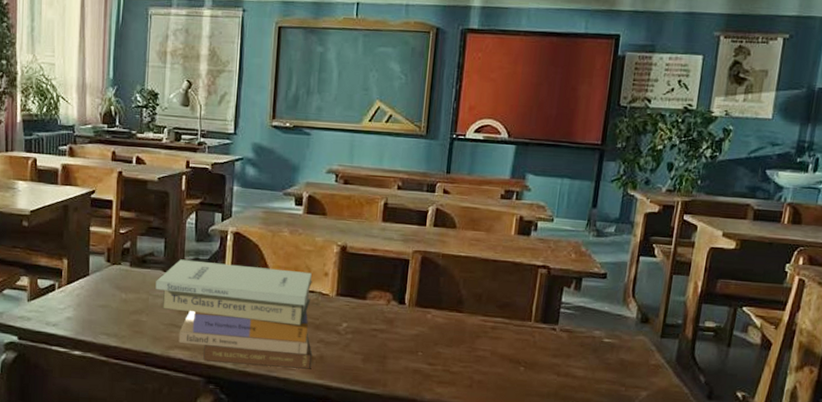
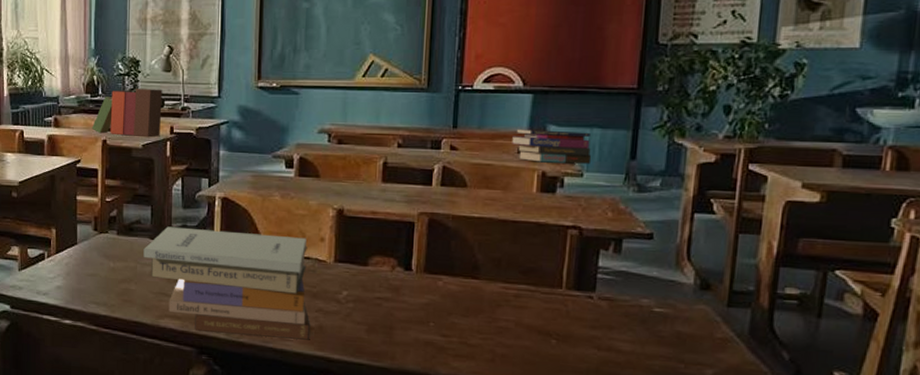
books: none [107,121,180,171] -> present [91,89,162,138]
books: none [496,177,562,210] -> present [512,129,592,164]

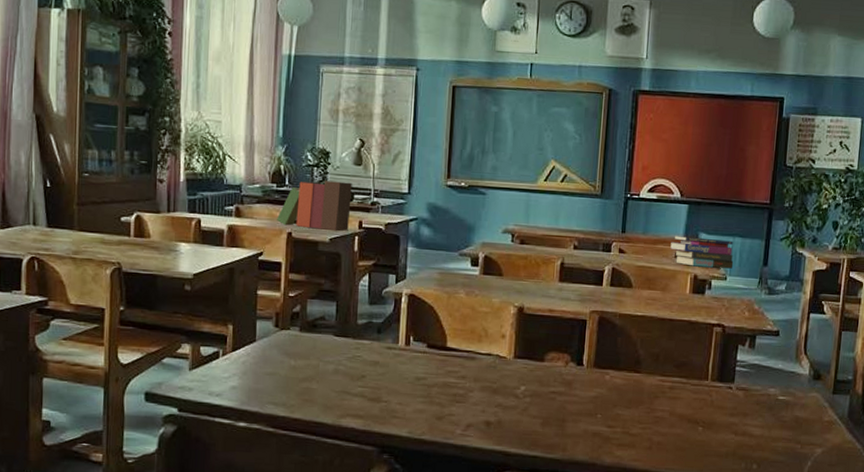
books: present [143,226,311,340] -> none [326,323,490,435]

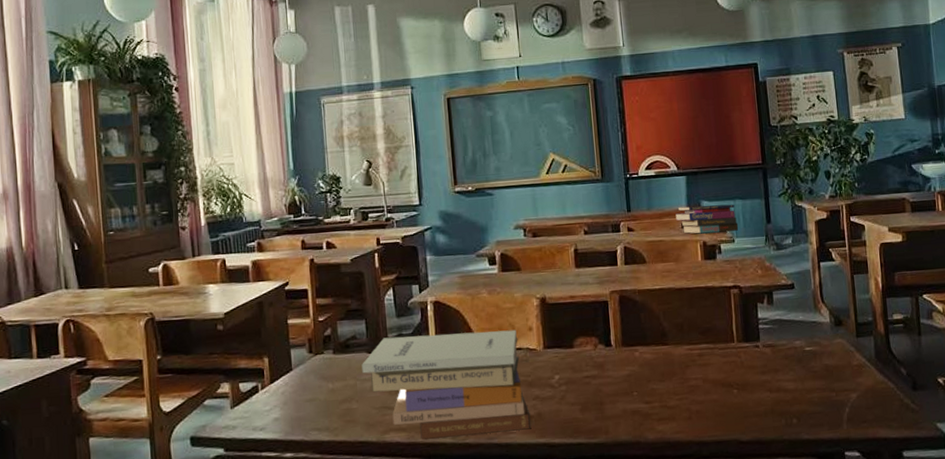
books: present [276,181,352,232] -> none [297,203,367,253]
books: none [326,323,490,435] -> present [361,329,531,440]

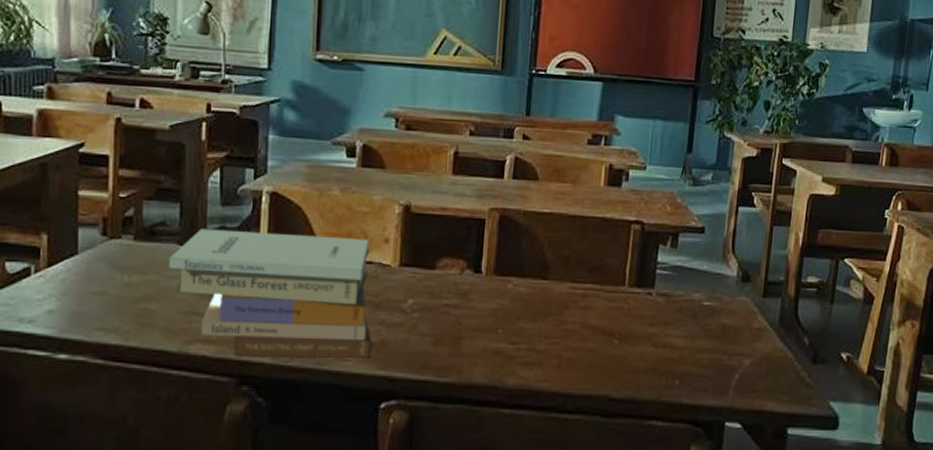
books: present [675,204,739,234] -> none [582,119,654,157]

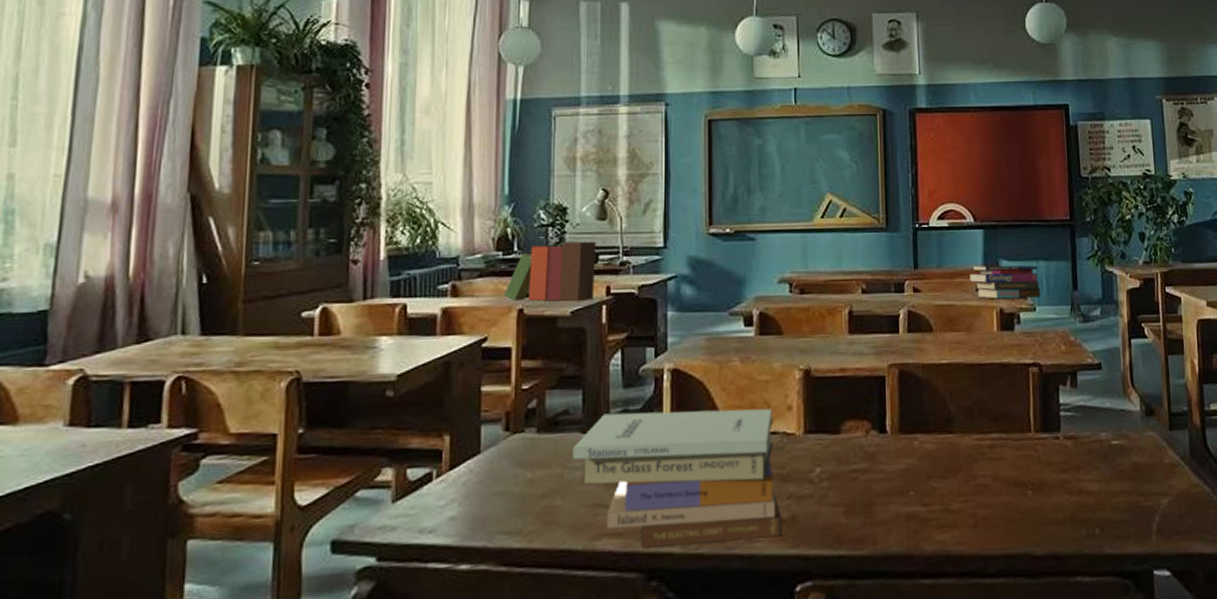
books: none [100,53,197,117] -> present [503,241,596,302]
books: none [582,119,654,157] -> present [970,265,1041,299]

